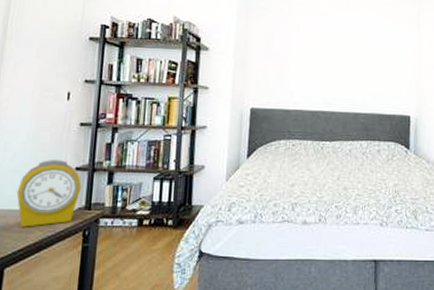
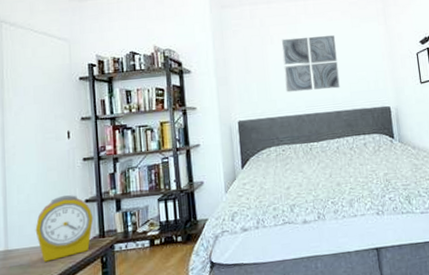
wall art: none [305,29,364,89] -> present [281,35,340,92]

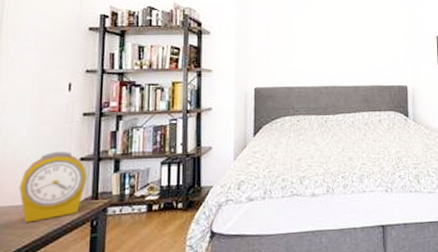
wall art: present [281,35,340,92] -> none [306,9,360,64]

